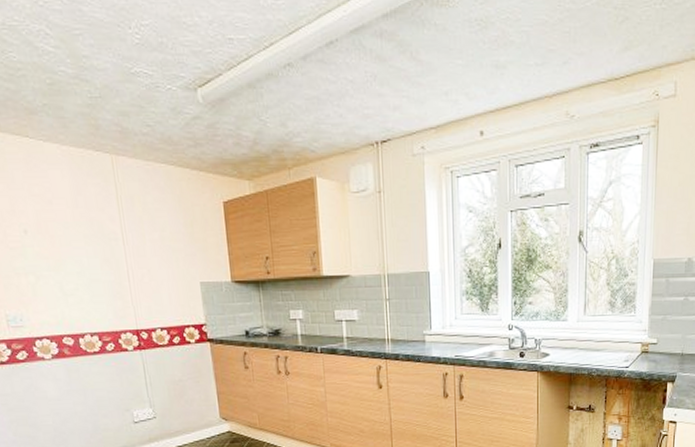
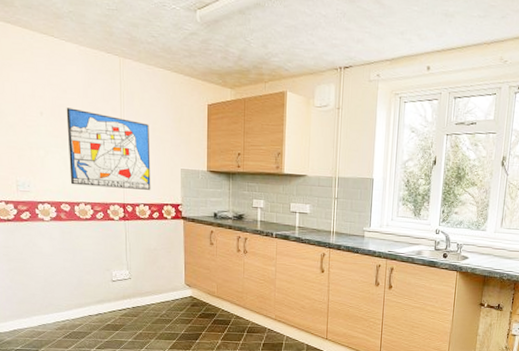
wall art: none [54,222,167,314] -> present [66,108,151,190]

